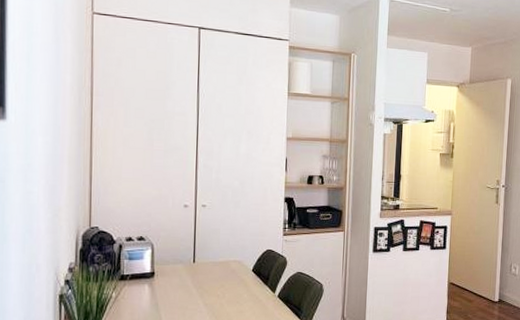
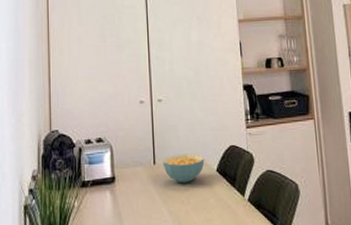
cereal bowl: none [202,254,242,280] -> present [162,153,205,184]

